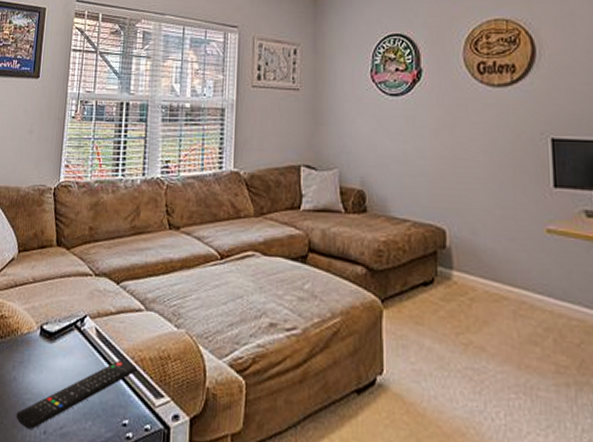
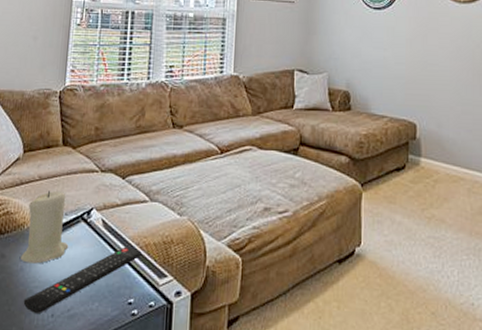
candle: none [14,293,62,374] -> present [20,190,69,264]

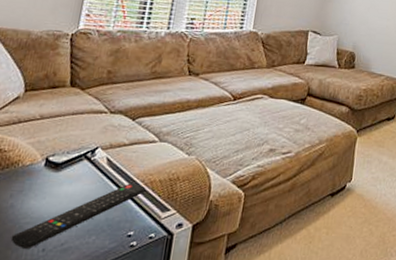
candle: present [20,190,69,264] -> none [11,129,69,201]

